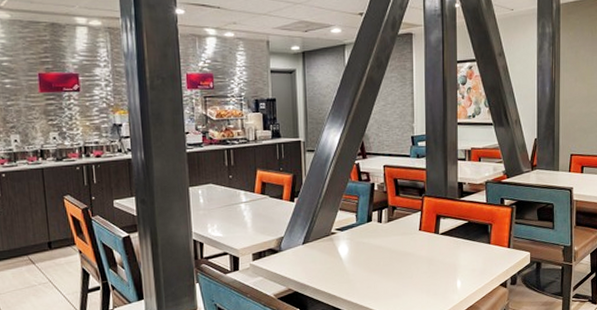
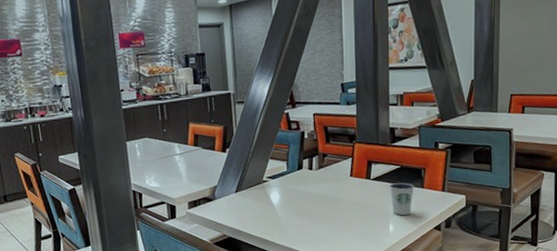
dixie cup: none [457,238,481,272] -> present [389,182,414,216]

